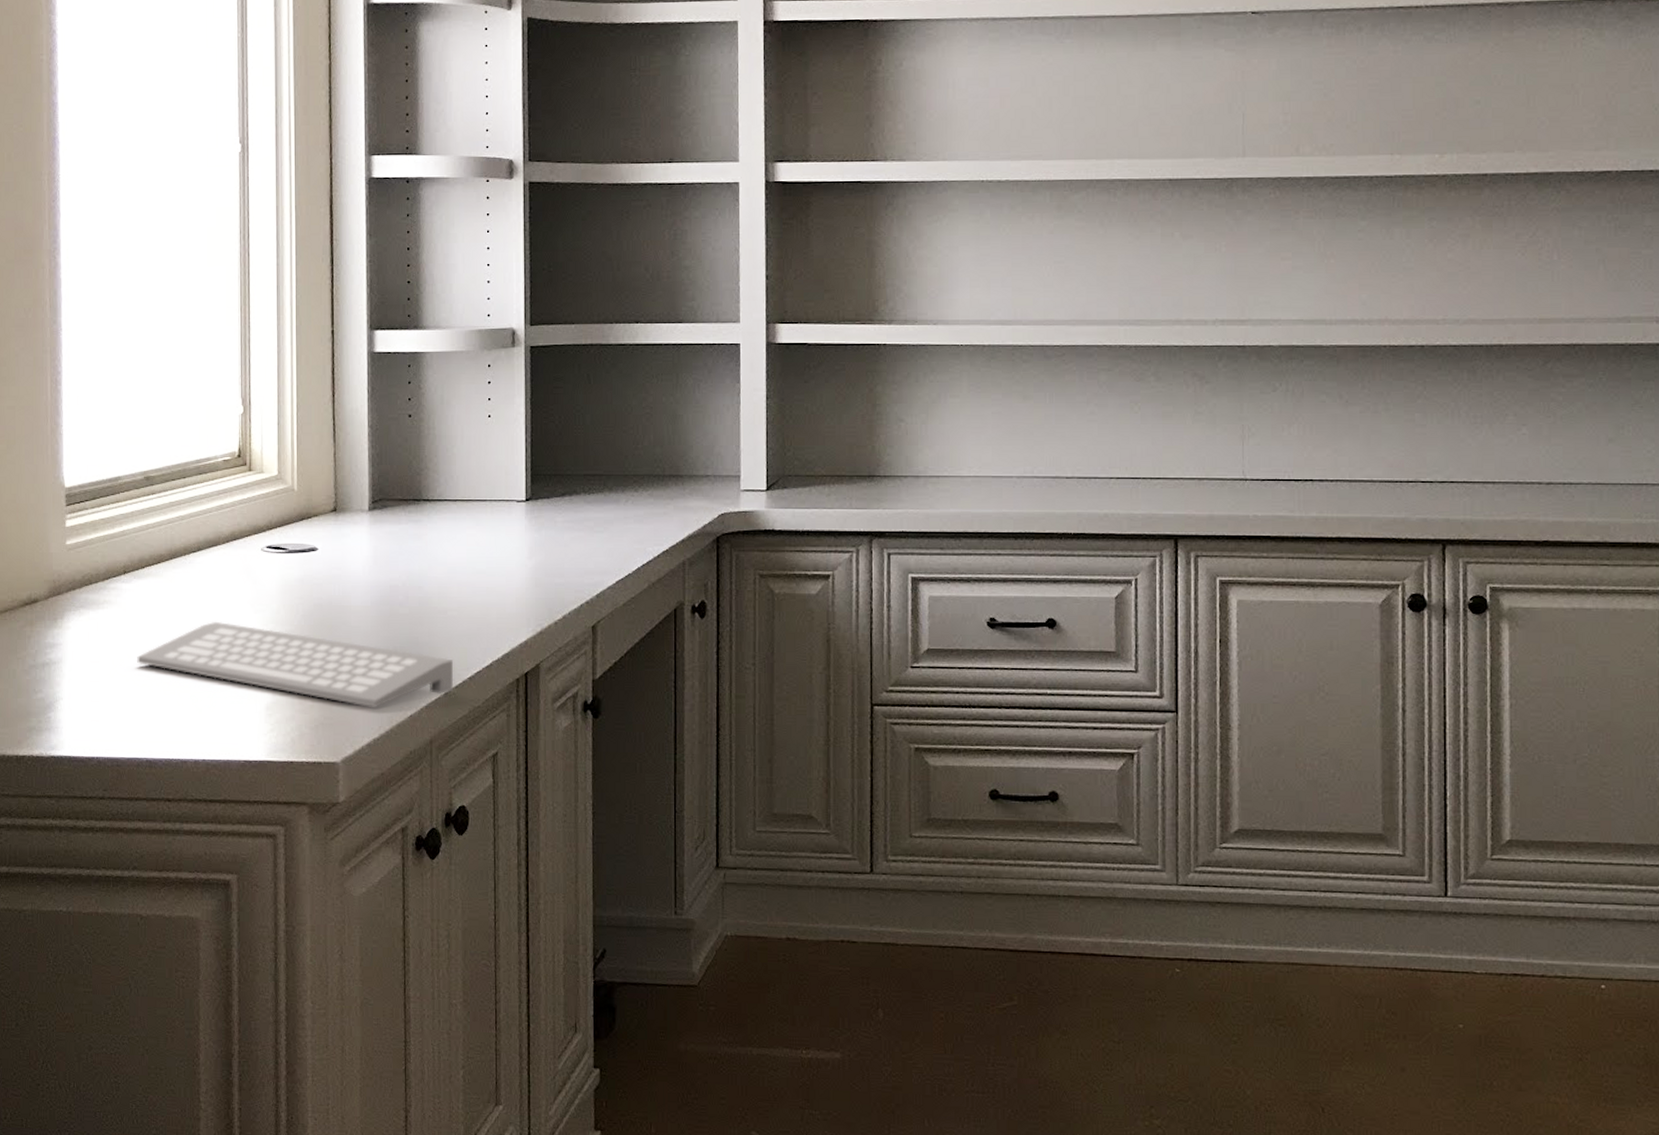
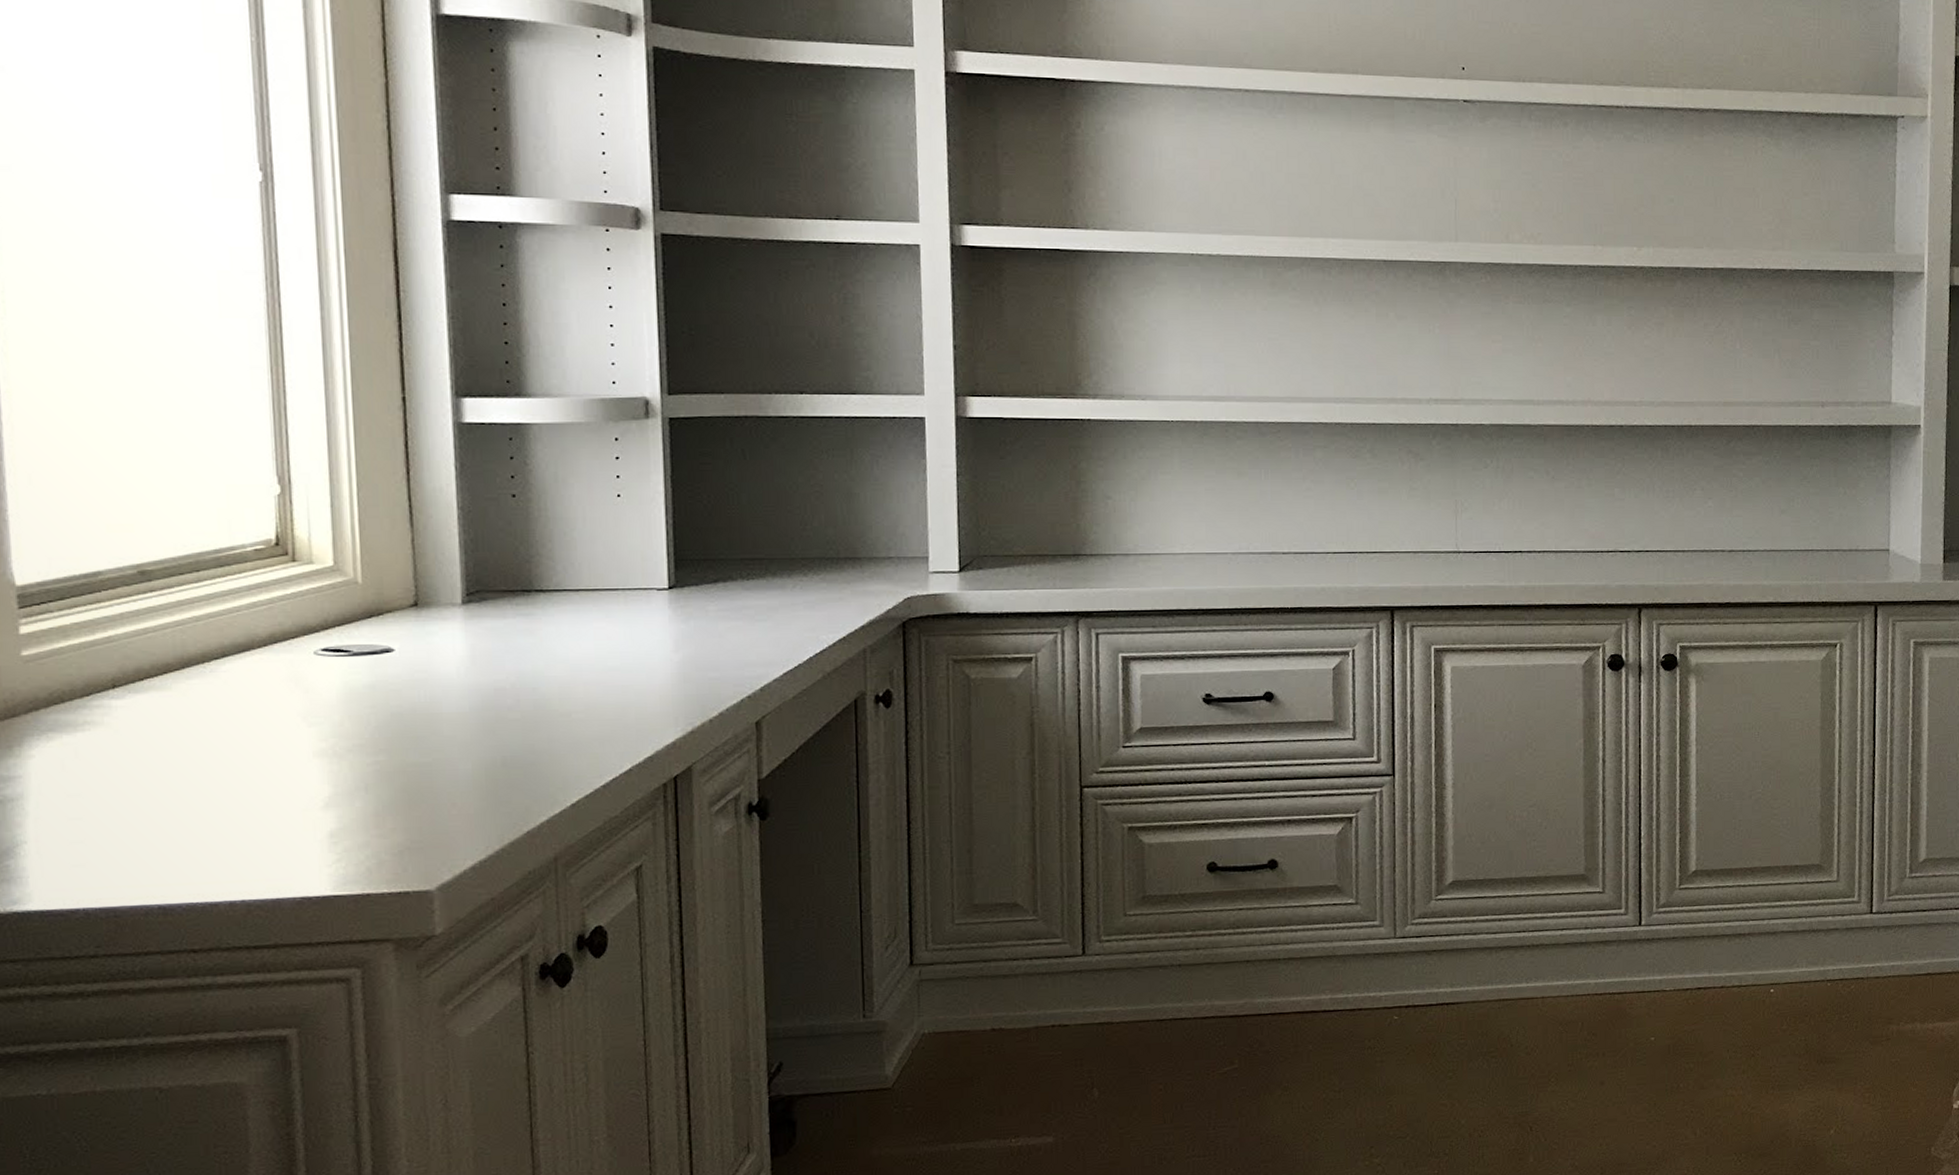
computer keyboard: present [137,622,453,709] -> none [138,739,582,827]

